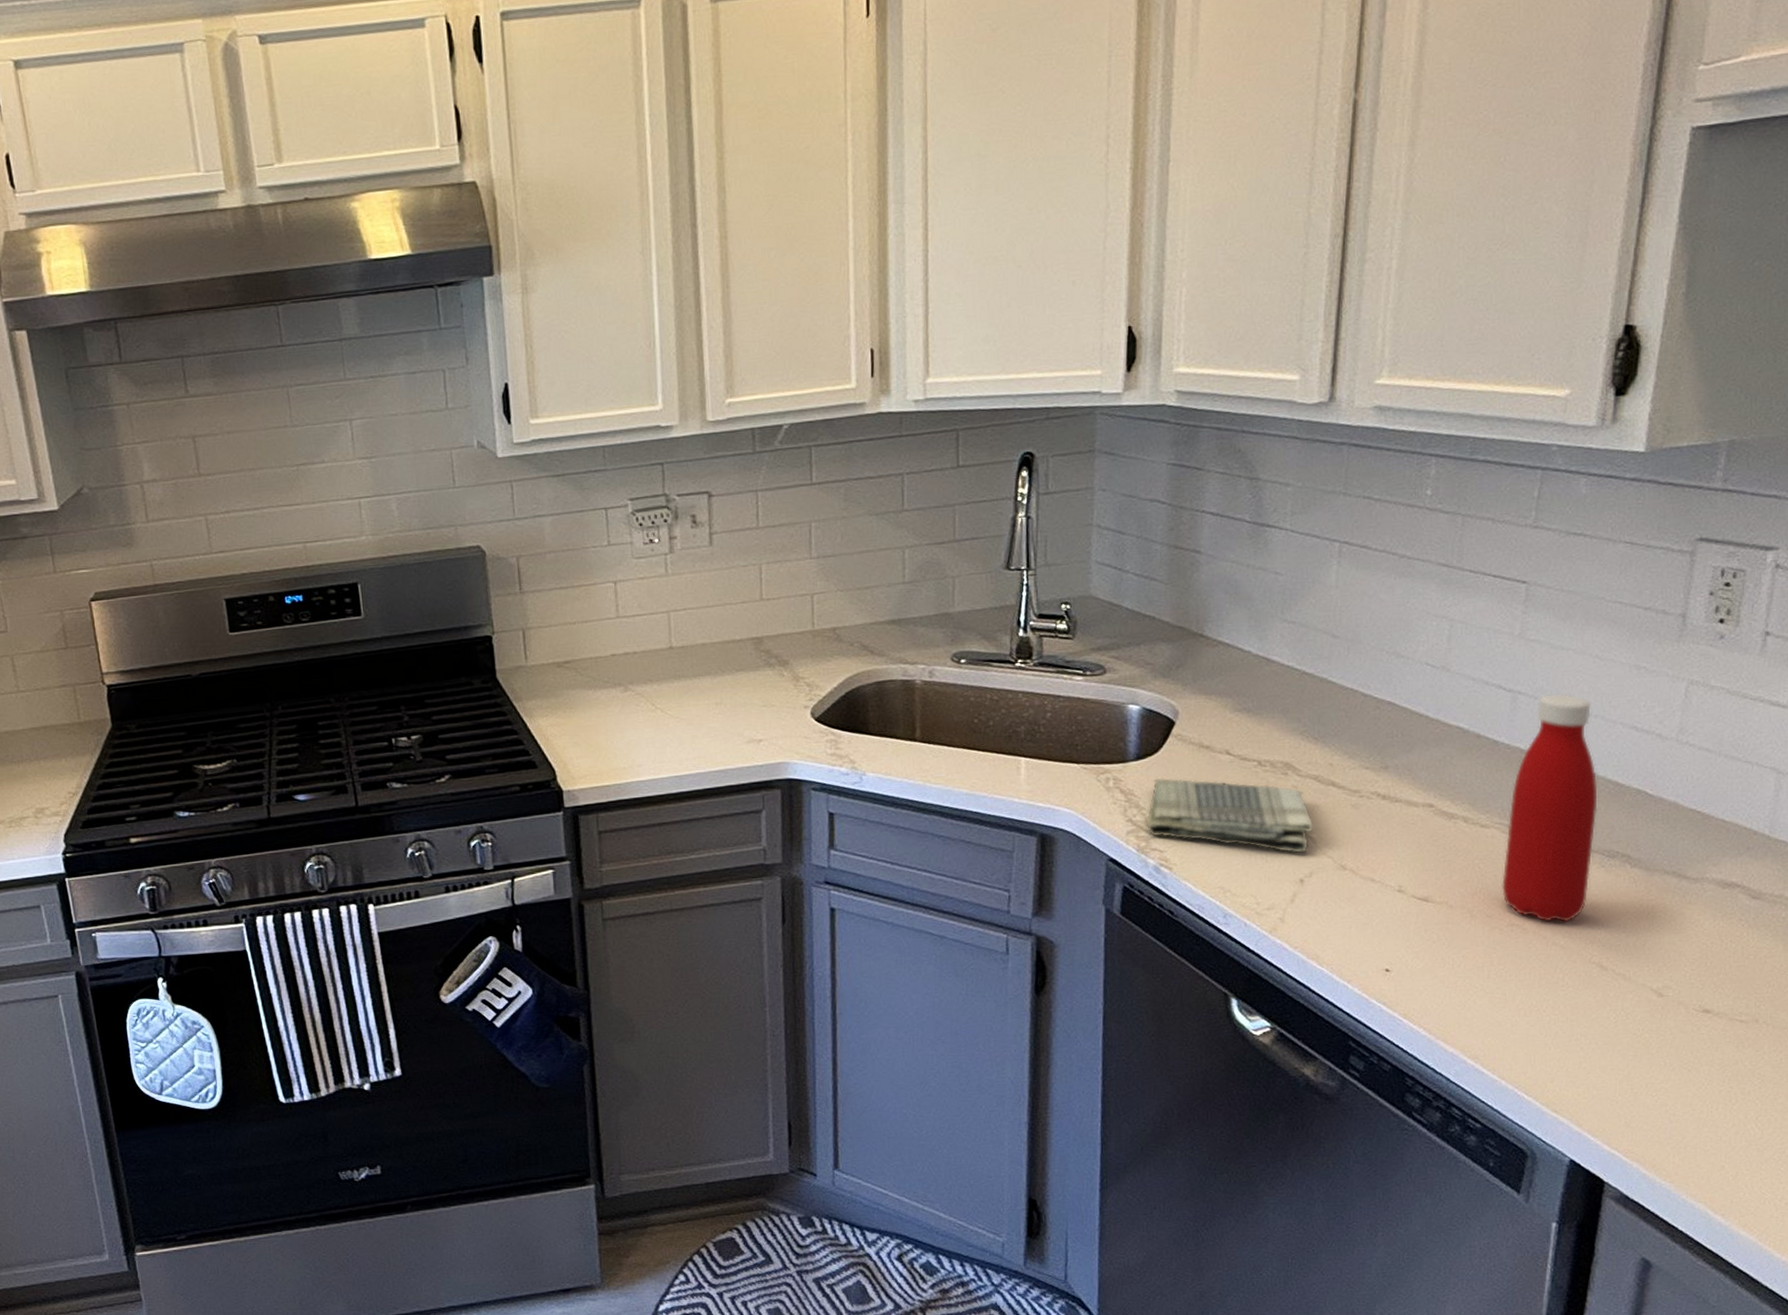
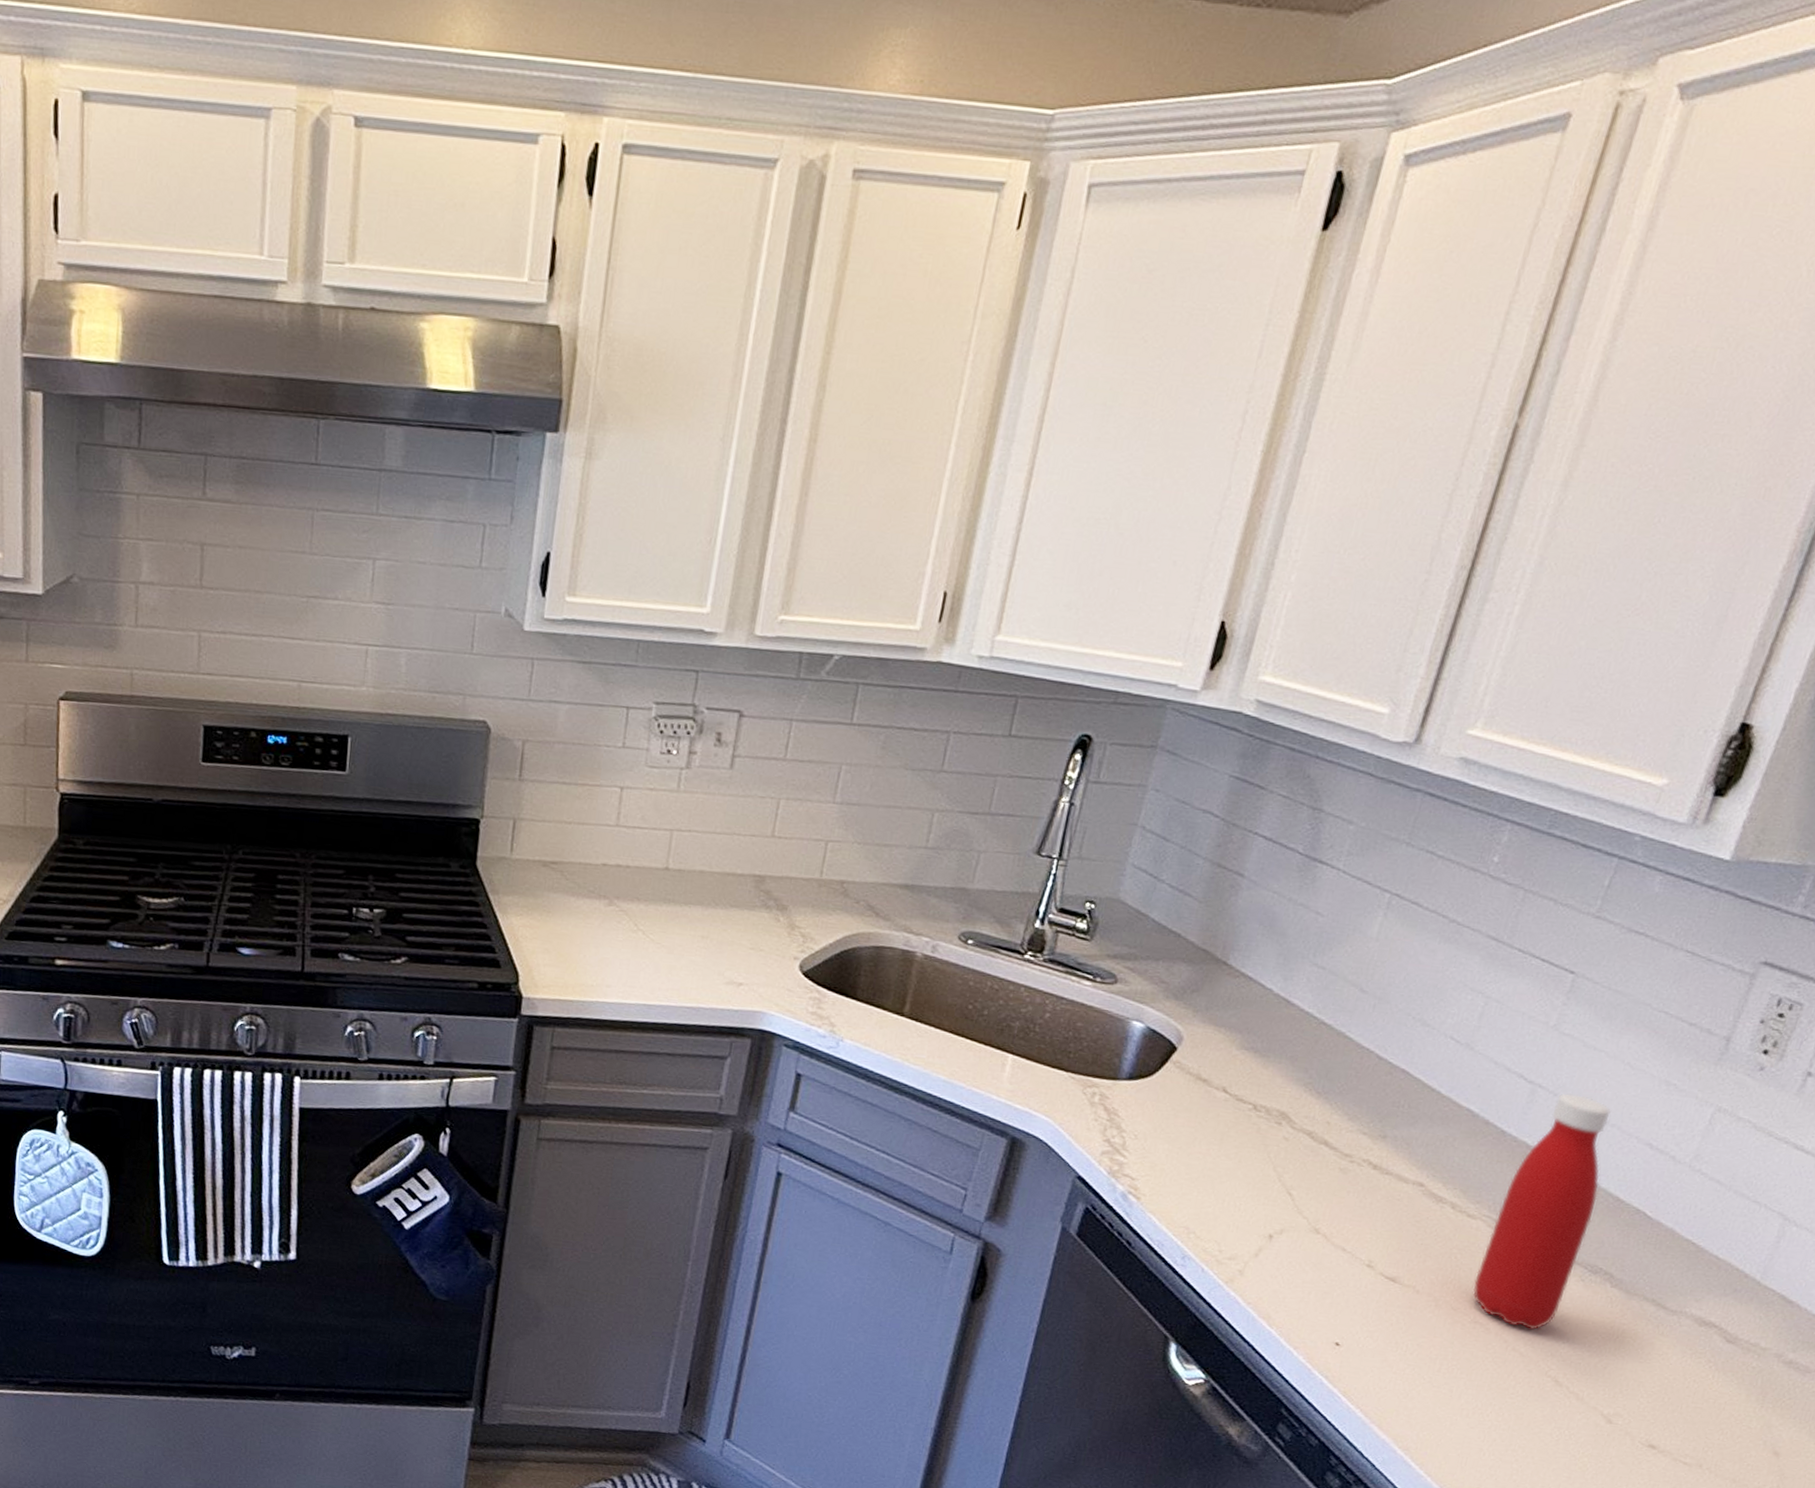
dish towel: present [1147,777,1314,853] -> none [1124,1103,1296,1207]

